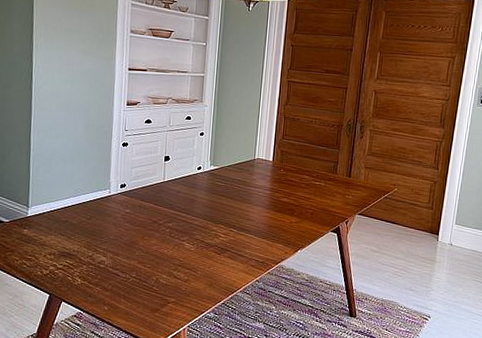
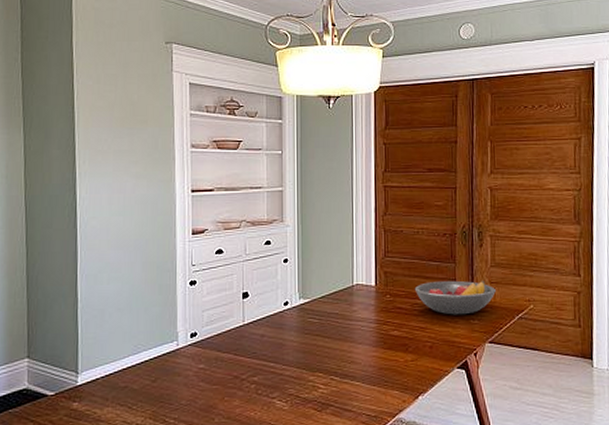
fruit bowl: none [303,162,369,191] -> present [414,280,496,315]

